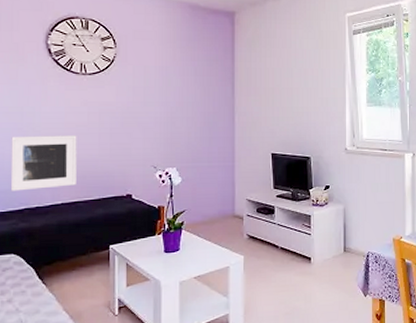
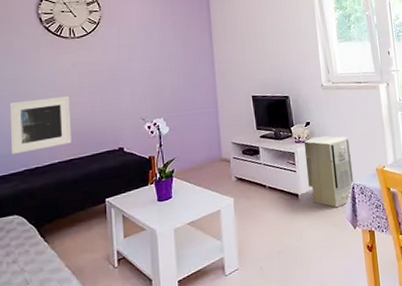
air purifier: none [321,201,369,274] -> present [303,135,355,207]

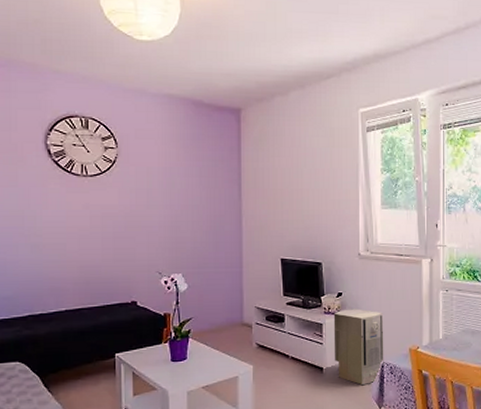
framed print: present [9,96,71,154] -> none [13,240,80,297]

